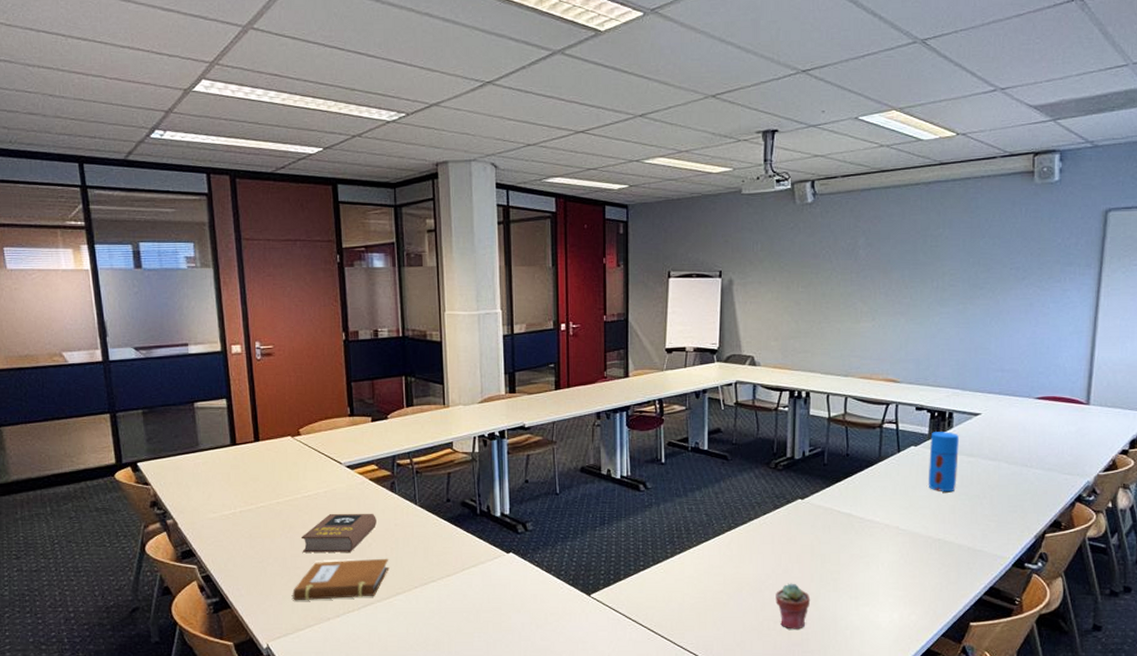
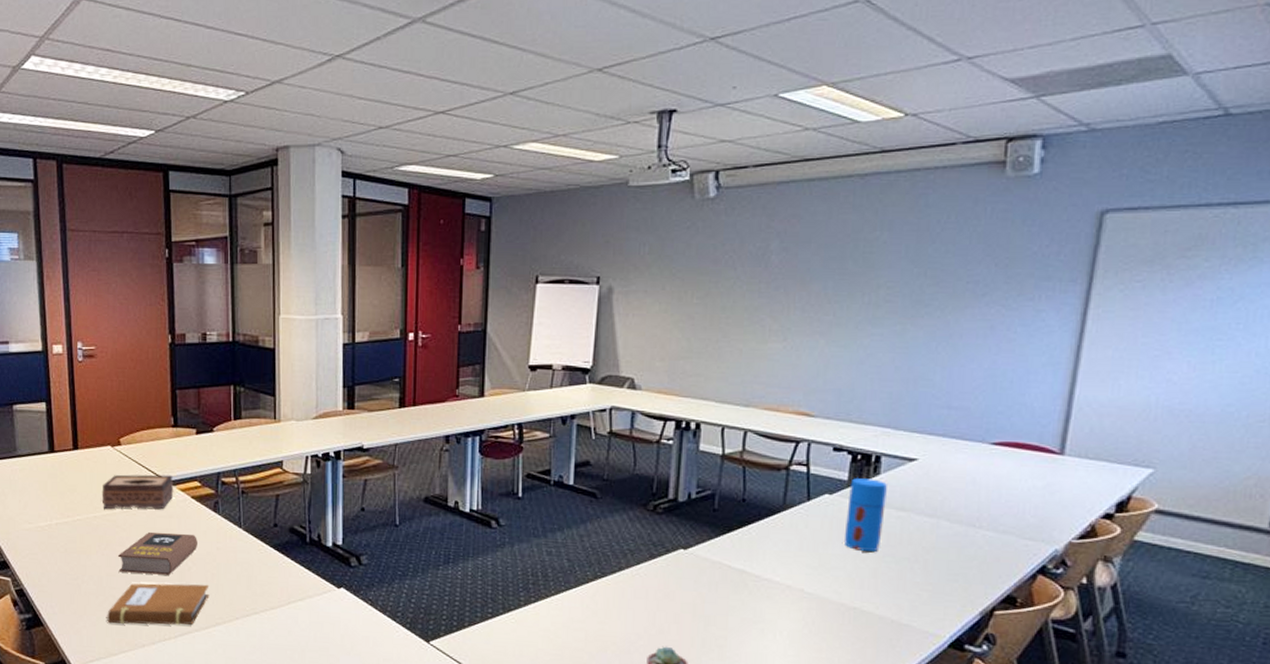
tissue box: none [283,460,353,496] -> present [101,474,174,510]

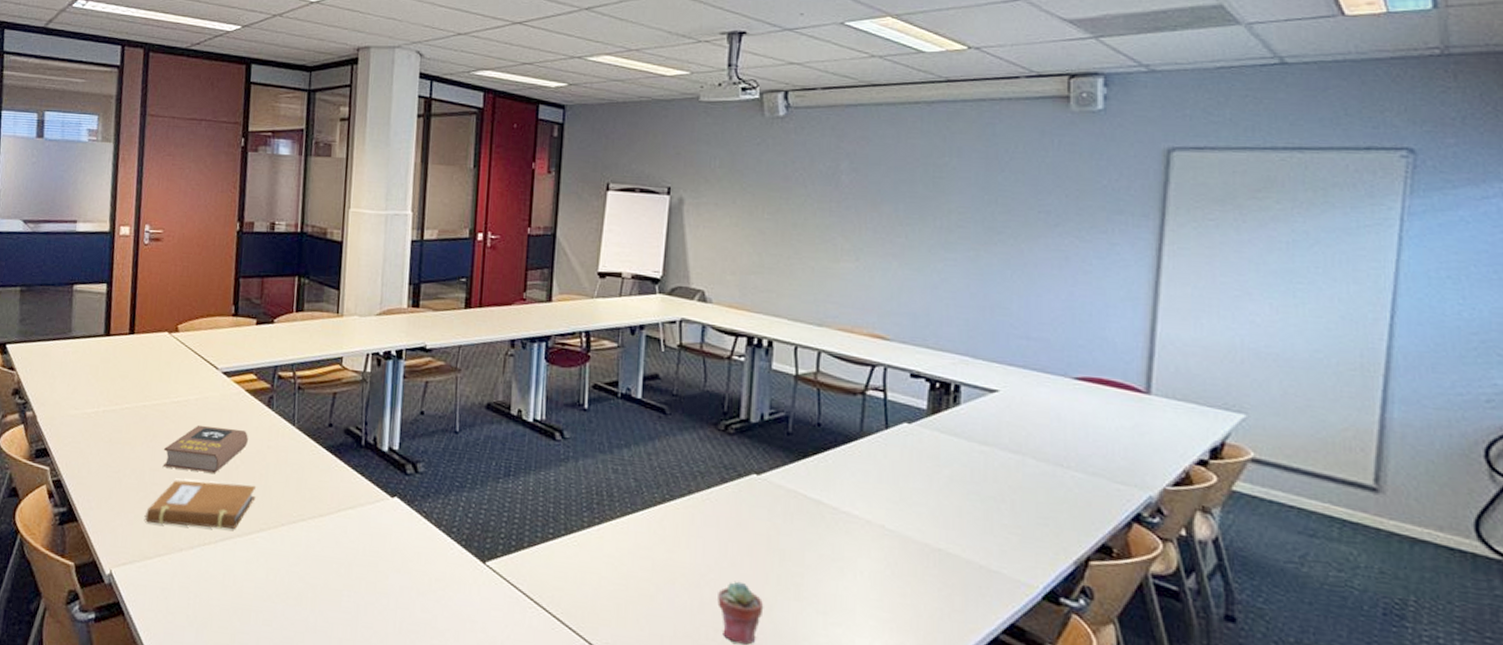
tissue box: present [101,474,174,510] -> none [153,362,229,402]
thermos: present [845,478,887,553] -> none [926,407,968,489]

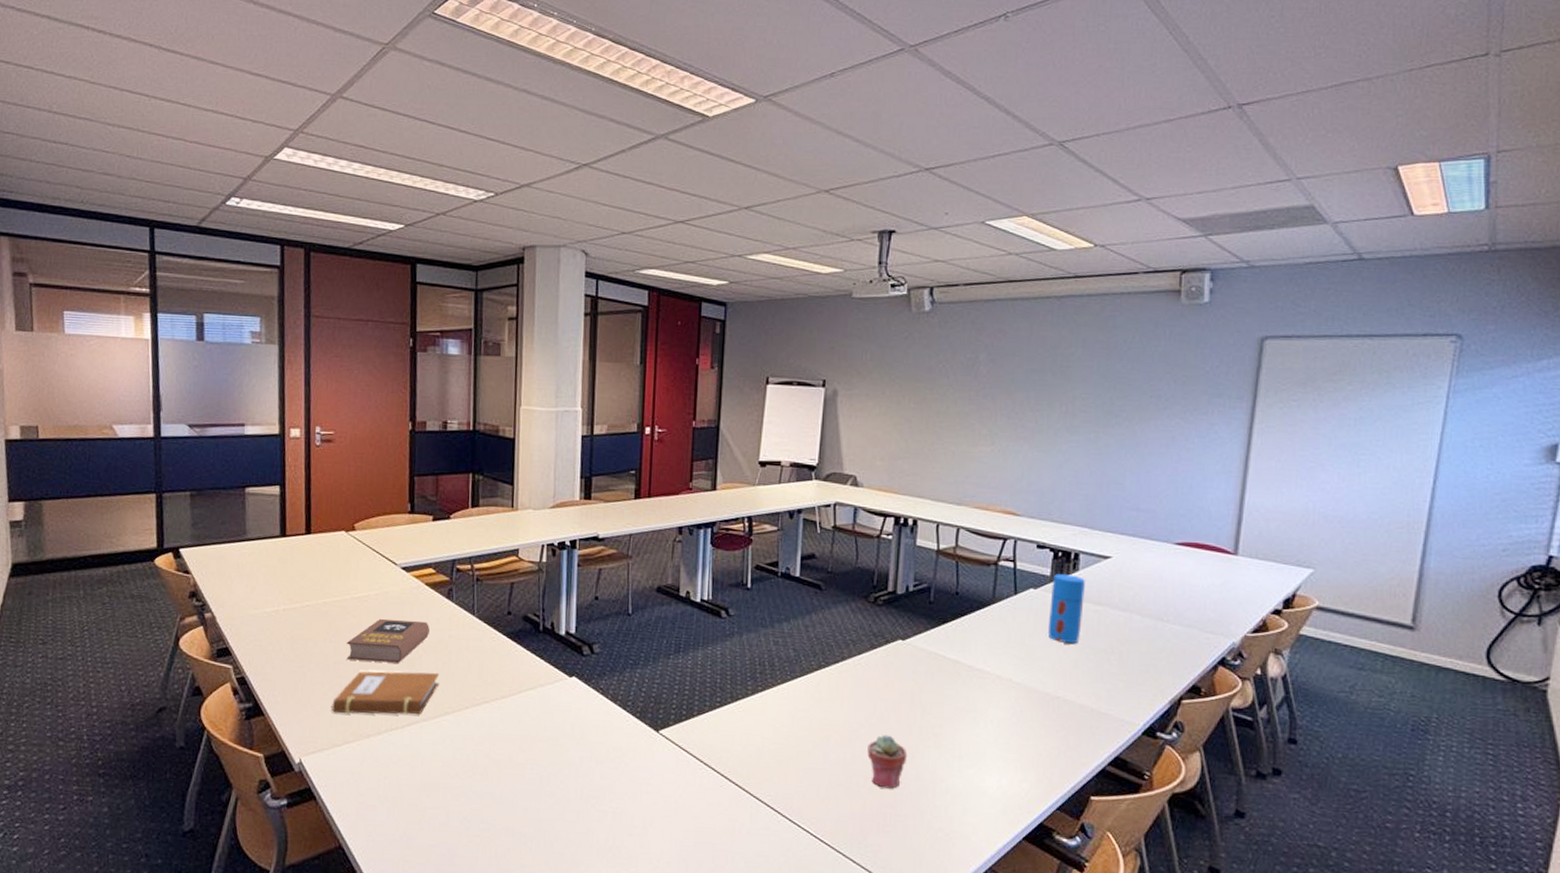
thermos: none [926,407,968,489] -> present [1048,574,1085,644]

